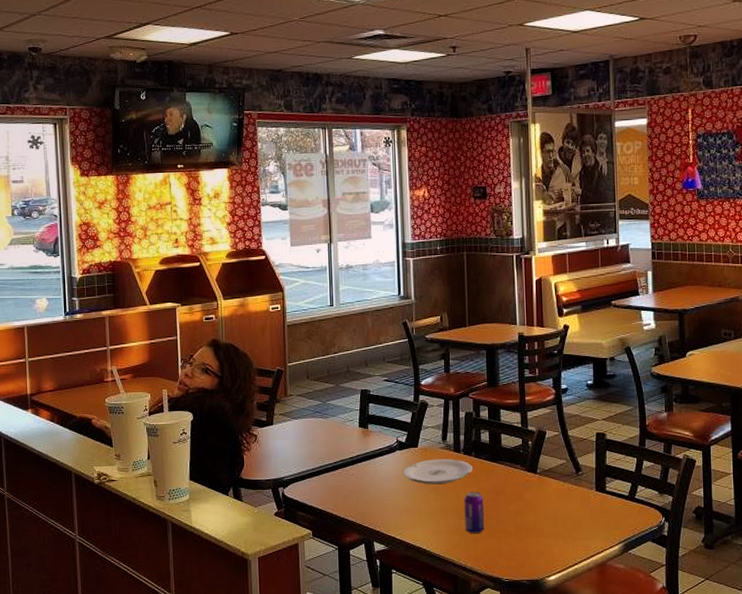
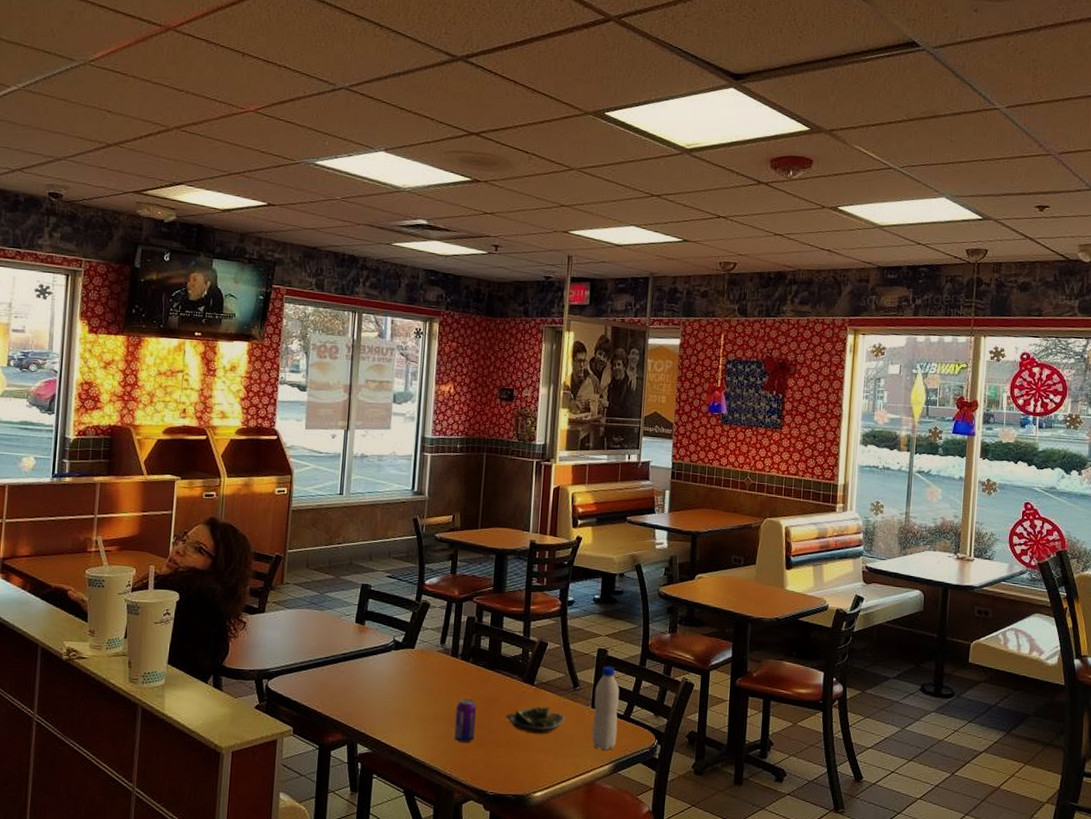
plate: present [402,459,472,485] -> none [395,662,469,689]
salad plate: none [512,493,571,519] -> present [505,706,565,733]
water bottle: none [597,449,624,532] -> present [592,666,619,751]

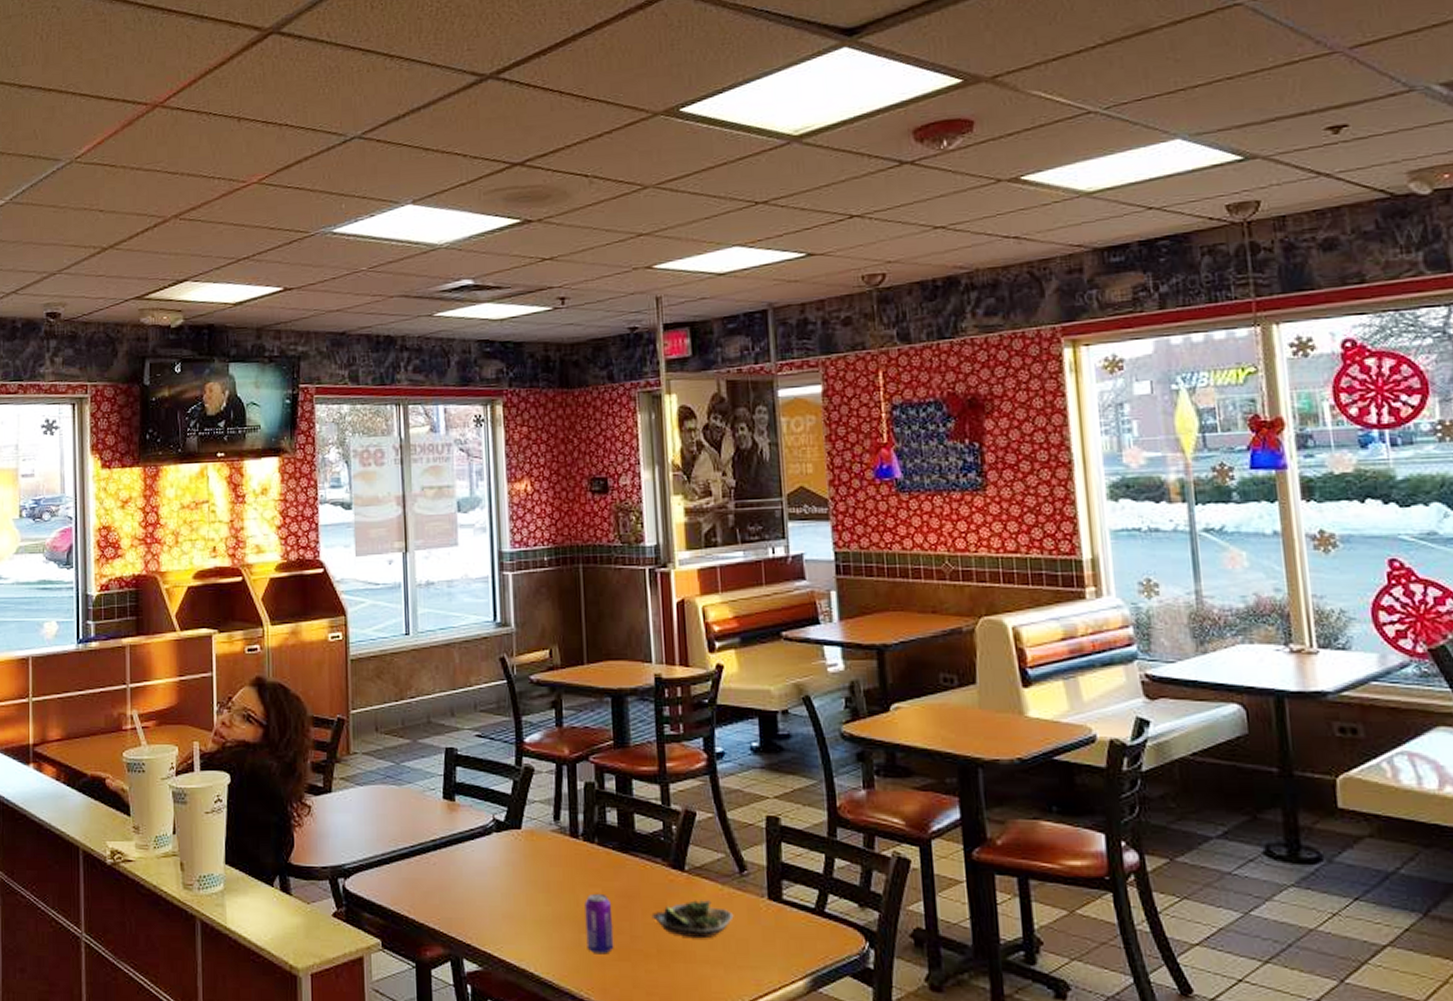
water bottle: present [592,666,619,751] -> none [770,839,810,960]

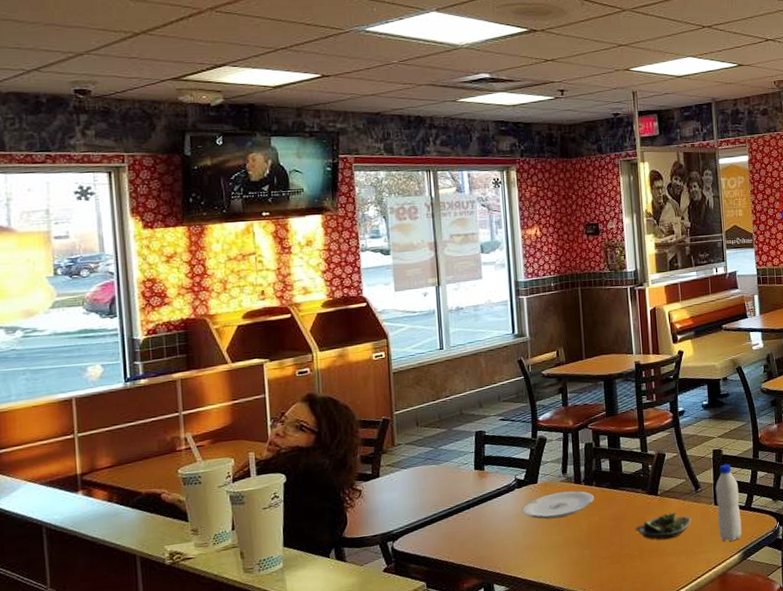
plate: none [501,846,596,882] -> present [522,490,594,519]
beverage can: present [584,893,614,955] -> none [586,519,608,563]
water bottle: none [770,839,810,960] -> present [715,463,742,542]

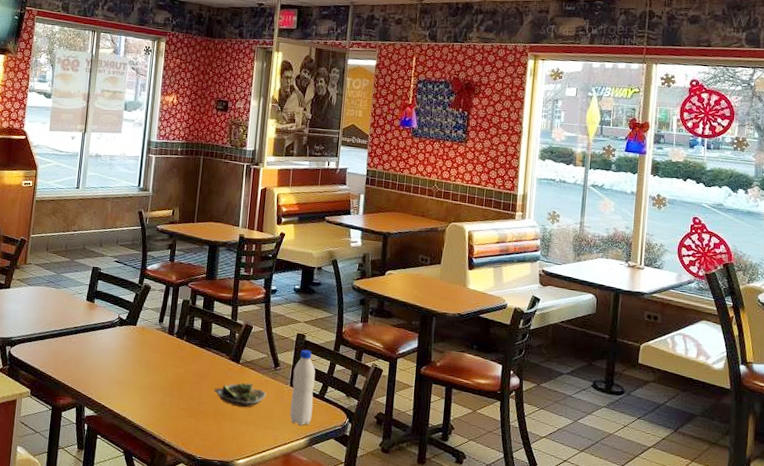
plate: present [522,490,594,519] -> none [119,338,183,362]

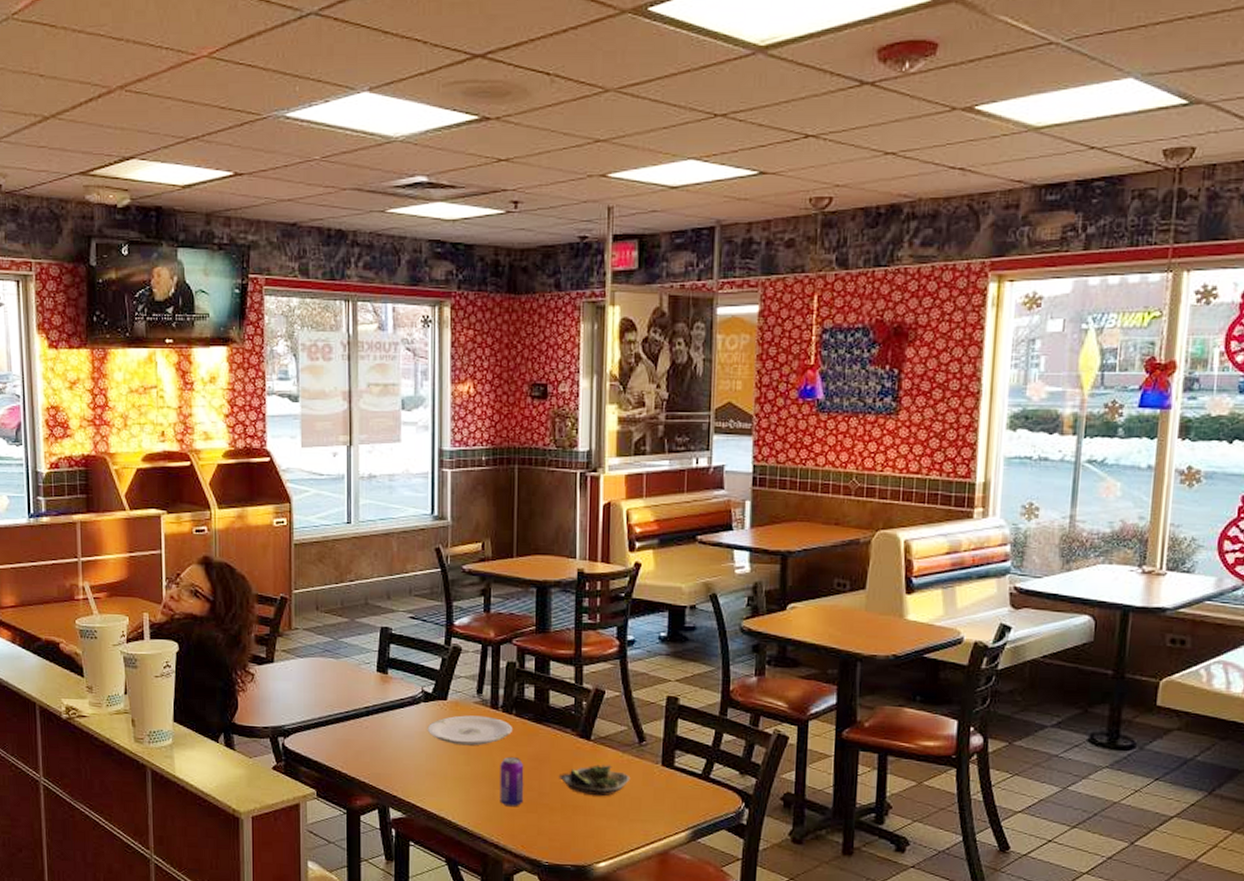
plate: none [119,338,183,362] -> present [427,715,512,746]
beverage can: none [168,372,189,412] -> present [499,756,524,807]
water bottle: present [289,349,315,426] -> none [663,716,695,816]

